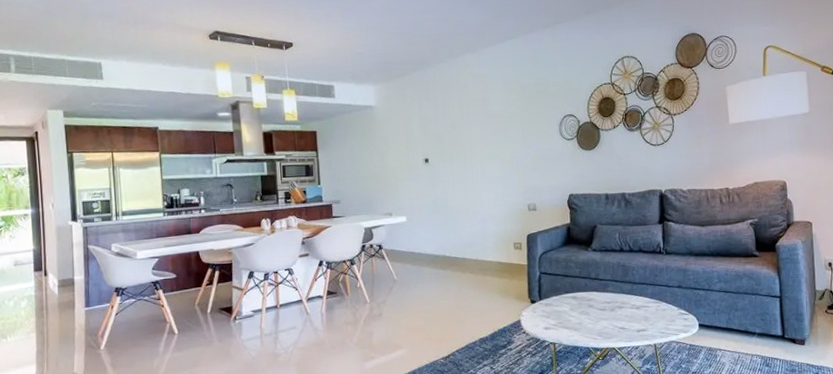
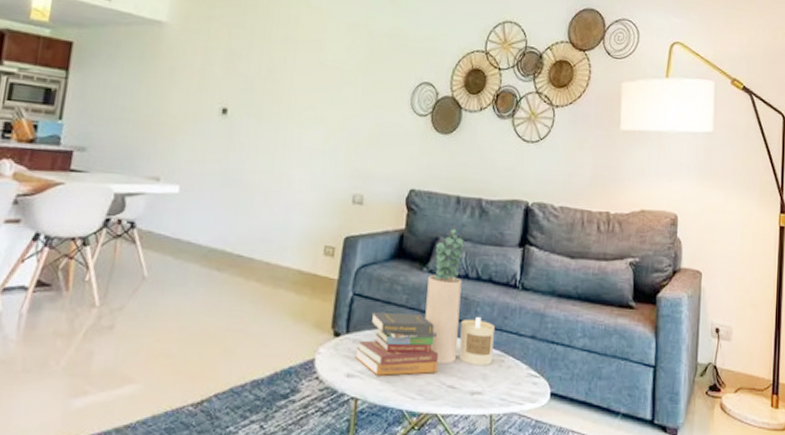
books: none [548,281,610,326] -> present [355,312,439,376]
vase: none [593,215,622,313] -> present [425,226,464,364]
candle: none [622,278,650,312] -> present [459,317,496,367]

